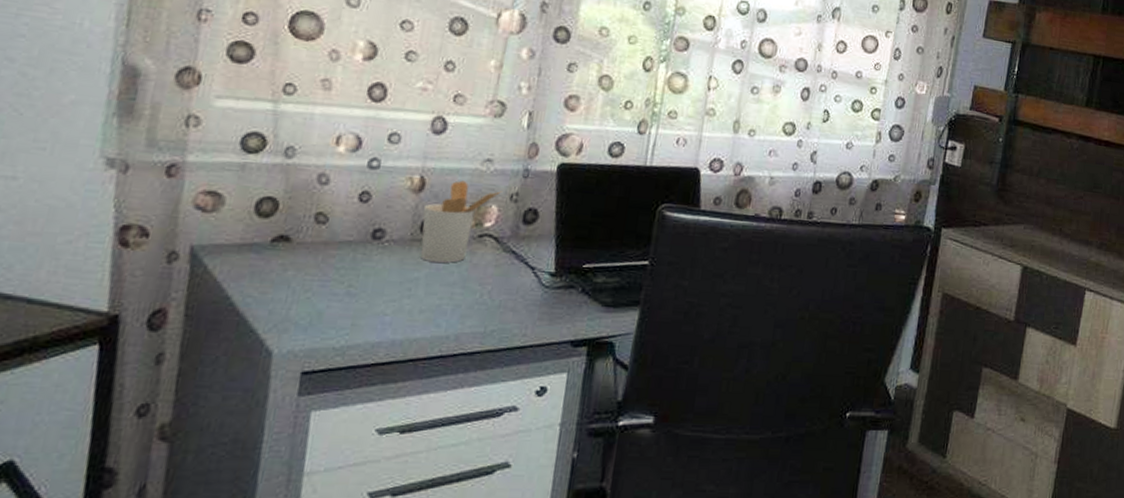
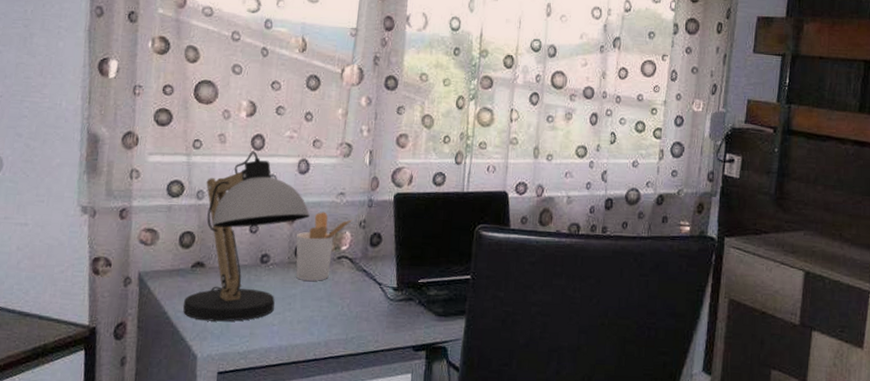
desk lamp: none [255,102,444,310] -> present [183,151,310,322]

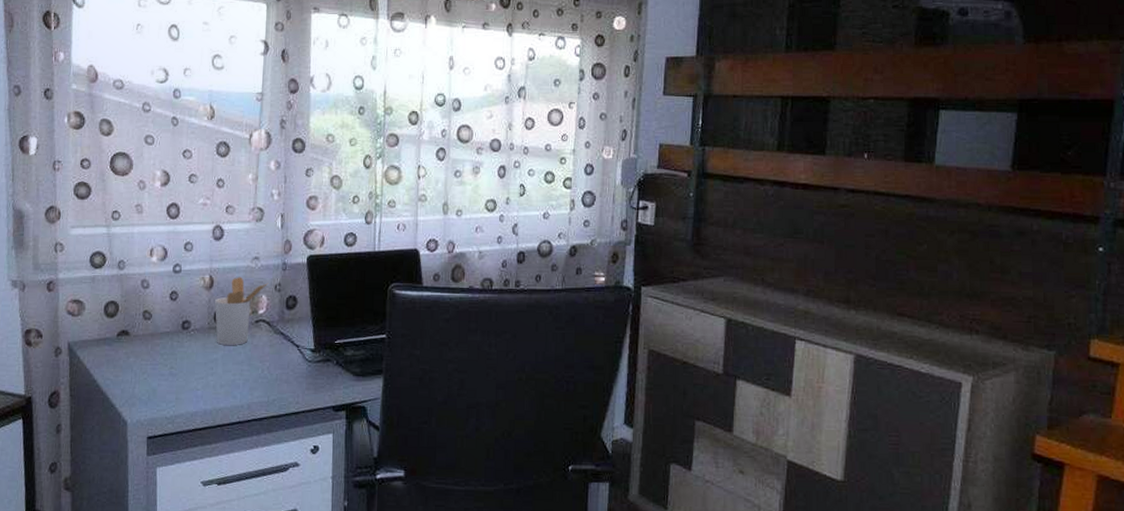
desk lamp: present [183,151,310,322] -> none [111,219,227,388]

